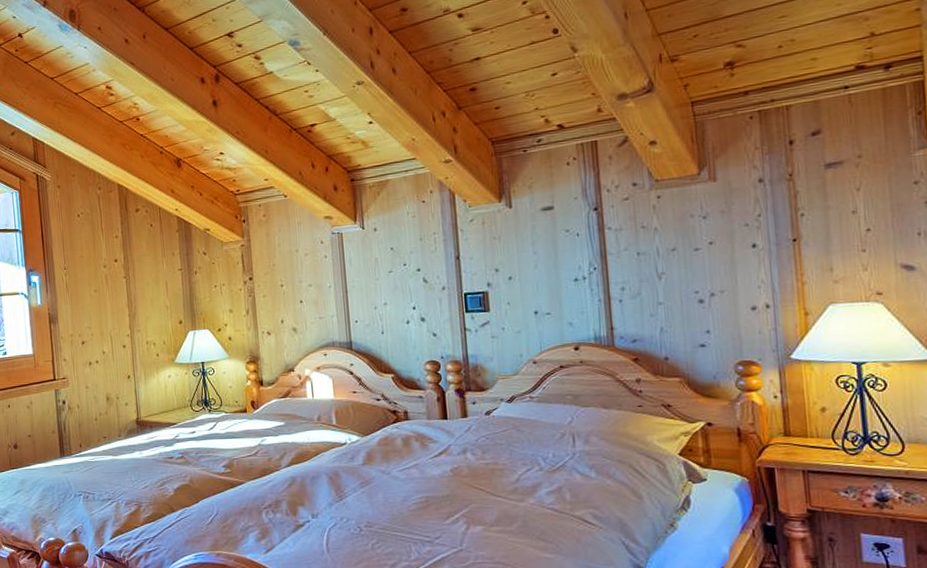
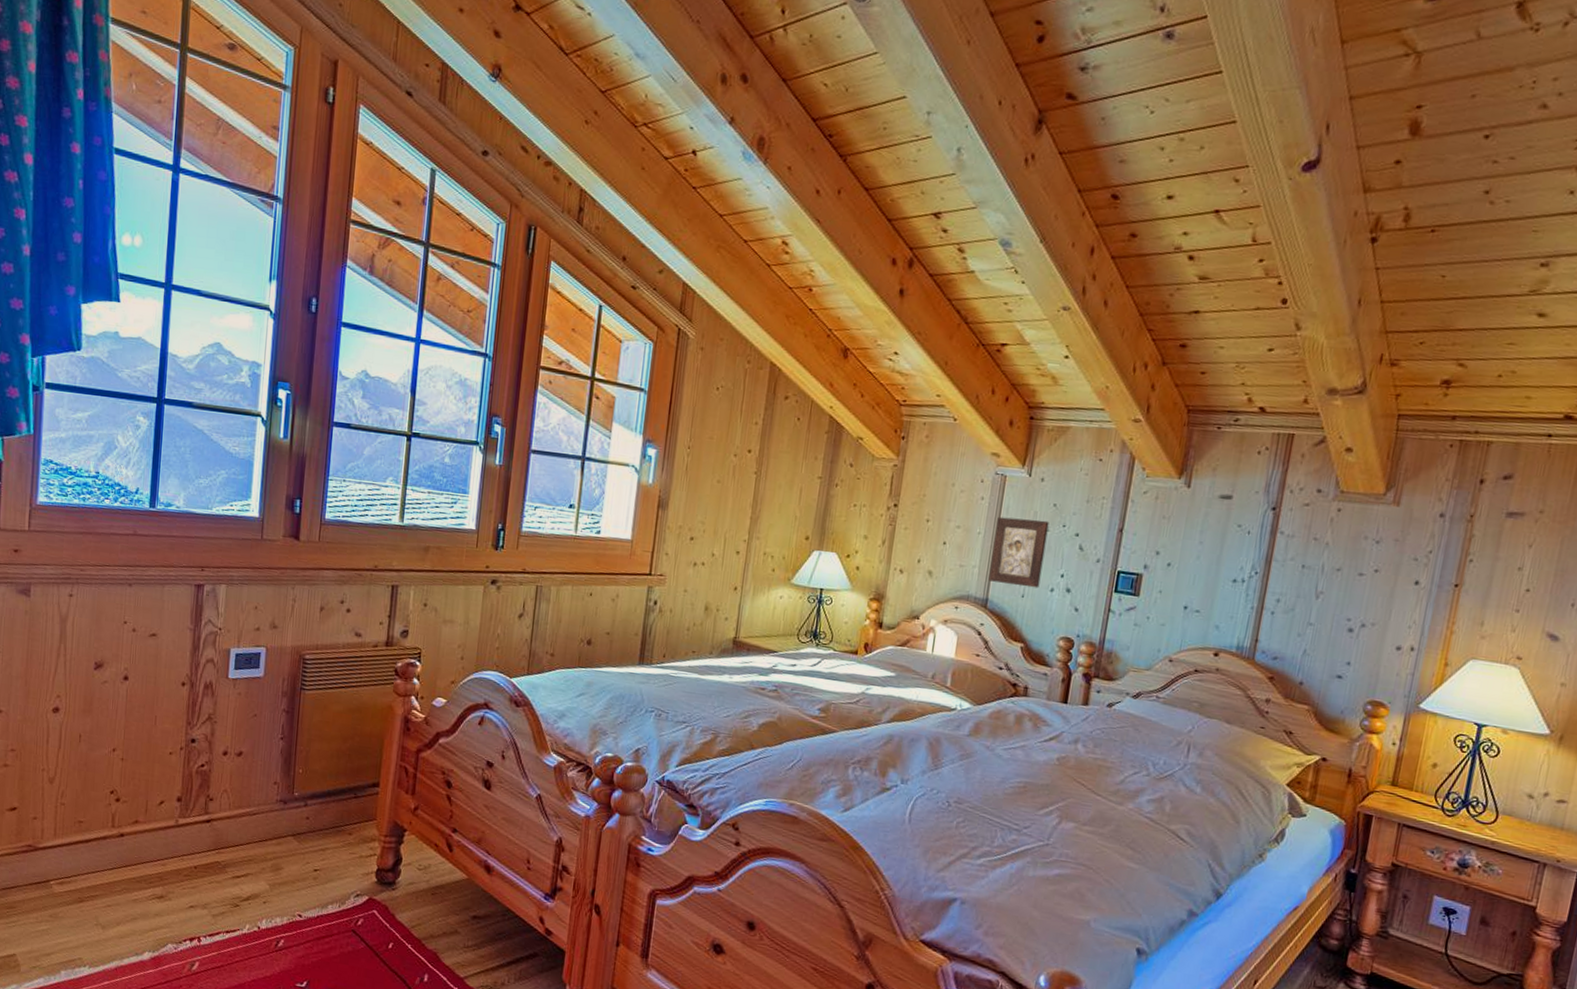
religious icon: none [343,263,396,326] -> present [988,516,1049,589]

